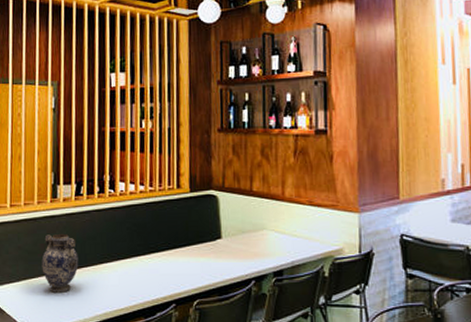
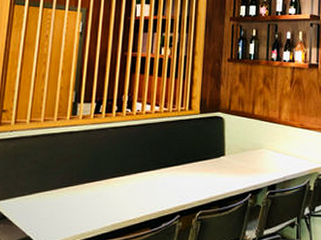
decorative vase: present [41,233,79,293] -> none [55,148,92,205]

